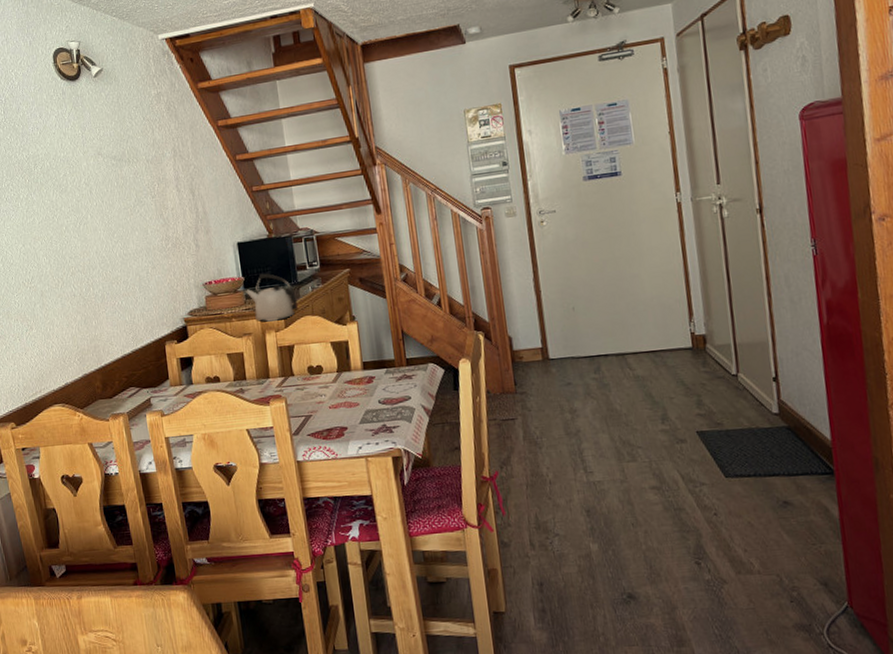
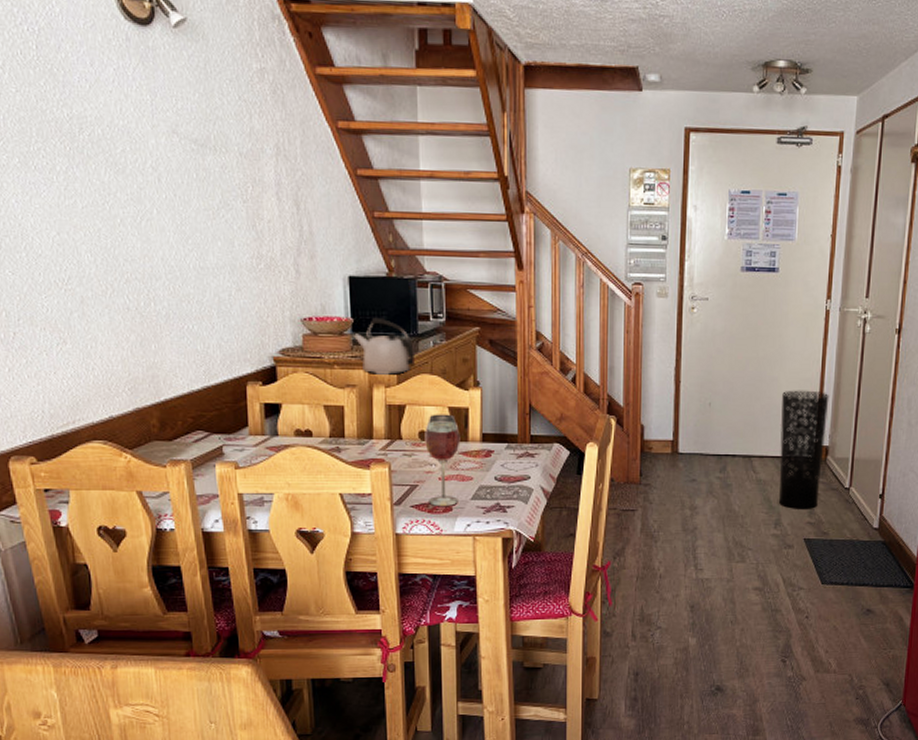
wineglass: none [312,348,349,433] -> present [425,414,461,506]
umbrella stand: none [646,281,705,403] -> present [779,390,830,510]

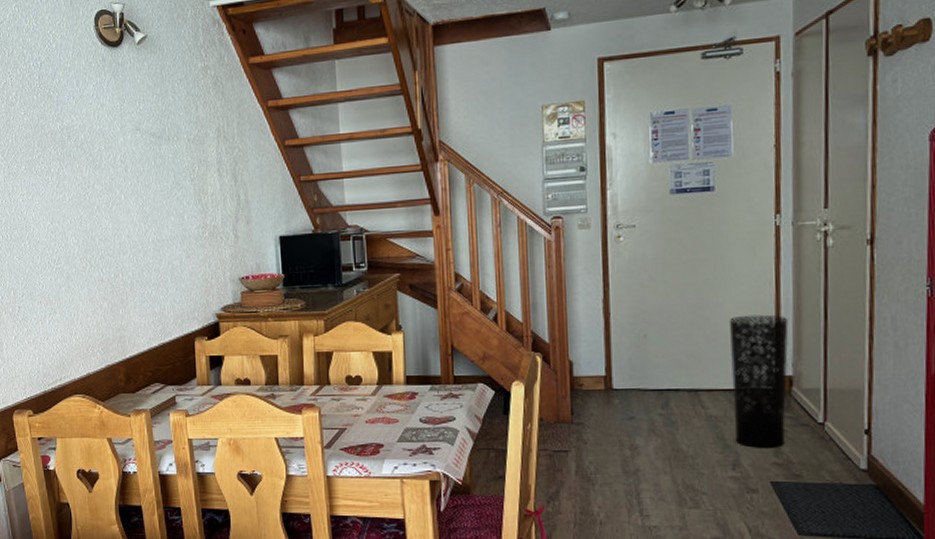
kettle: present [352,317,416,376] -> none [284,271,341,326]
wineglass: present [425,414,461,506] -> none [351,358,385,449]

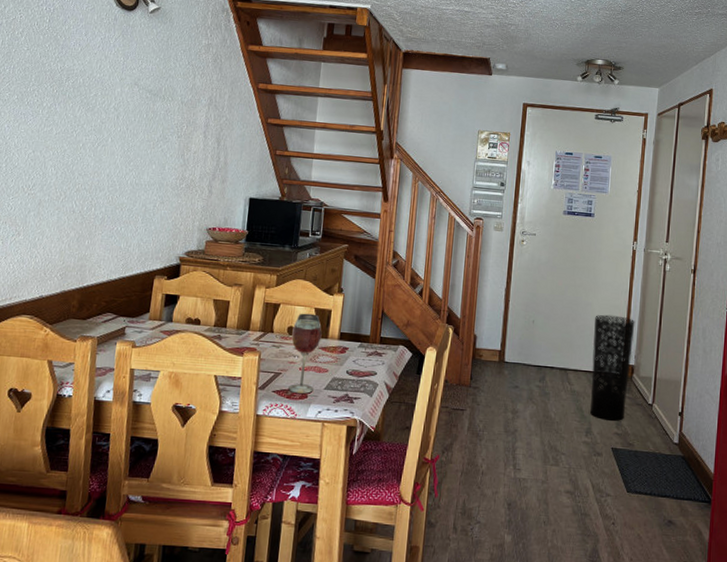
wineglass: none [351,358,385,449] -> present [288,313,322,394]

